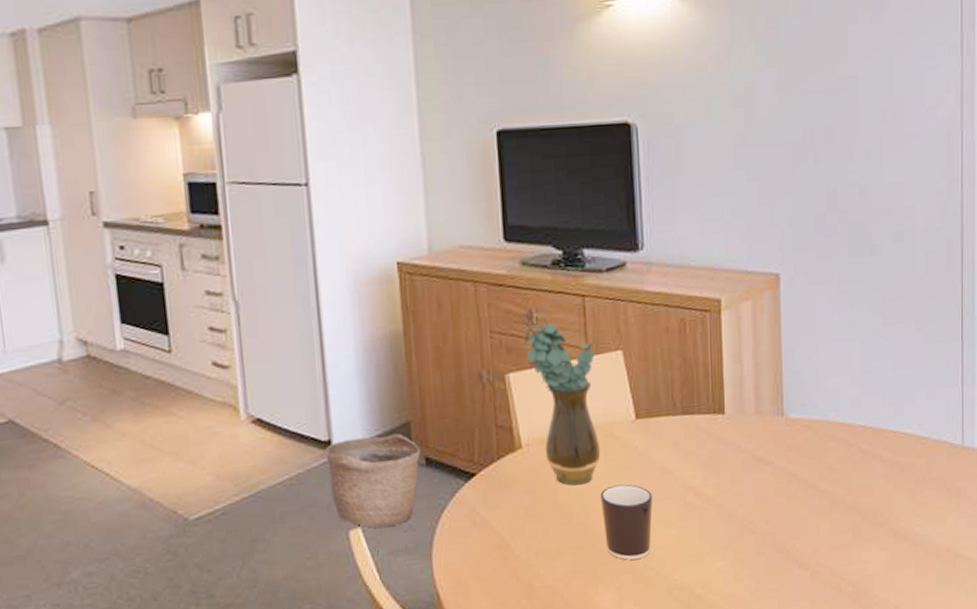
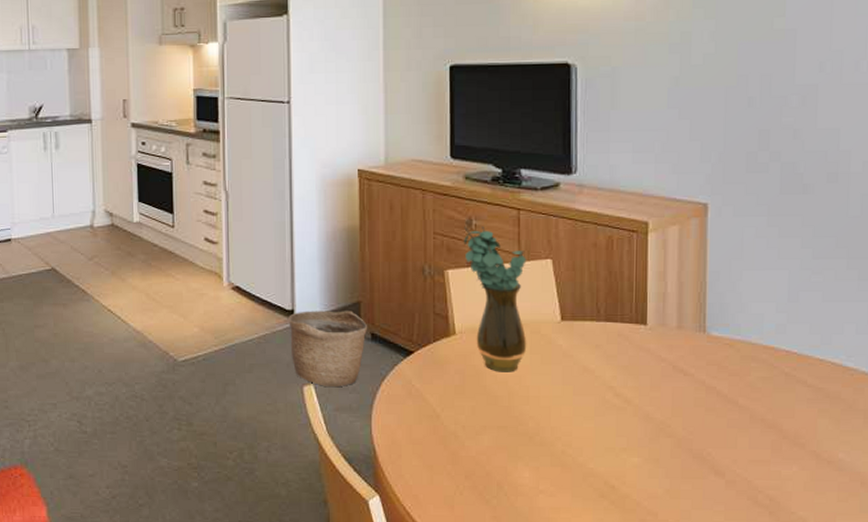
mug: present [600,484,653,561] -> none [524,376,573,445]

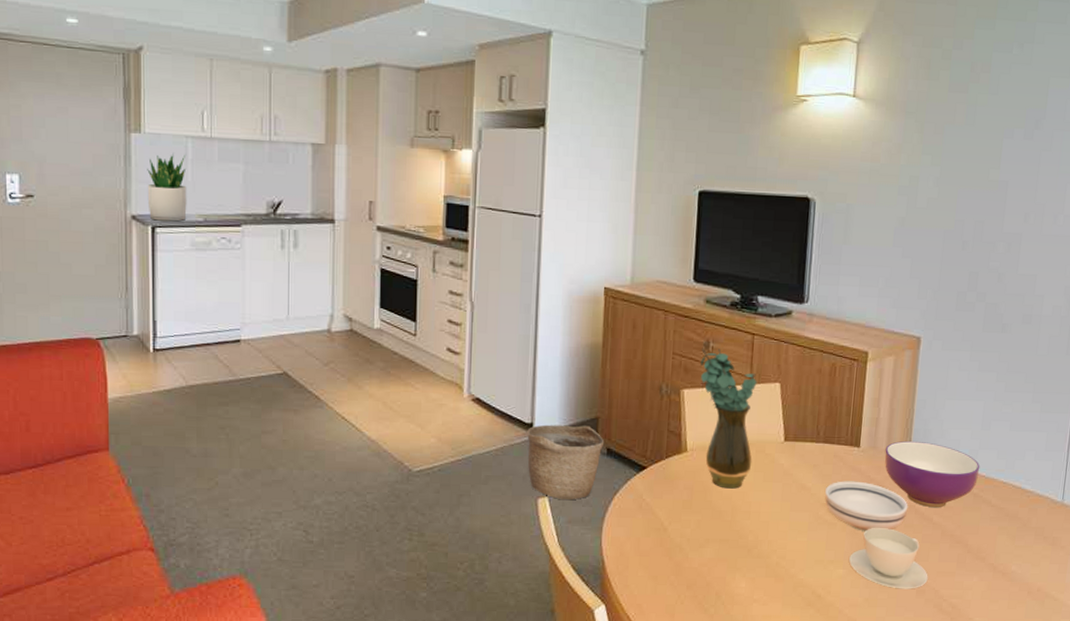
bowl: none [610,361,708,416] -> present [824,481,908,531]
teacup: none [644,411,738,480] -> present [849,527,928,589]
bowl: none [676,317,790,390] -> present [884,441,980,508]

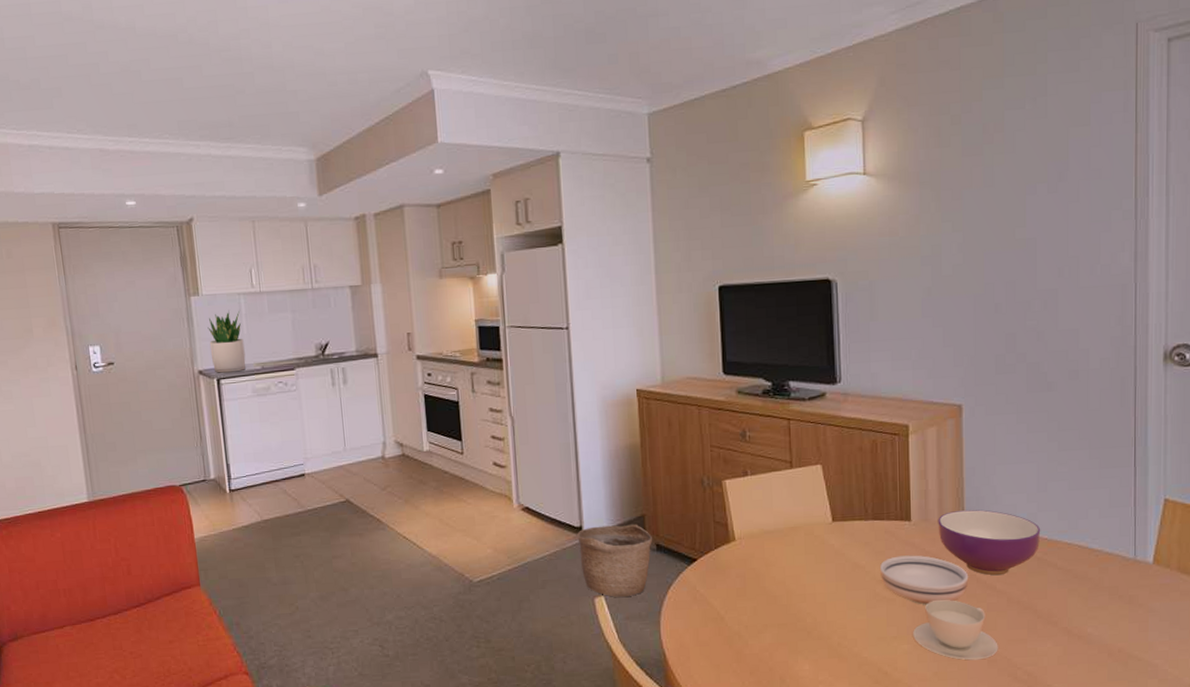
vase: present [701,348,757,489] -> none [739,437,802,574]

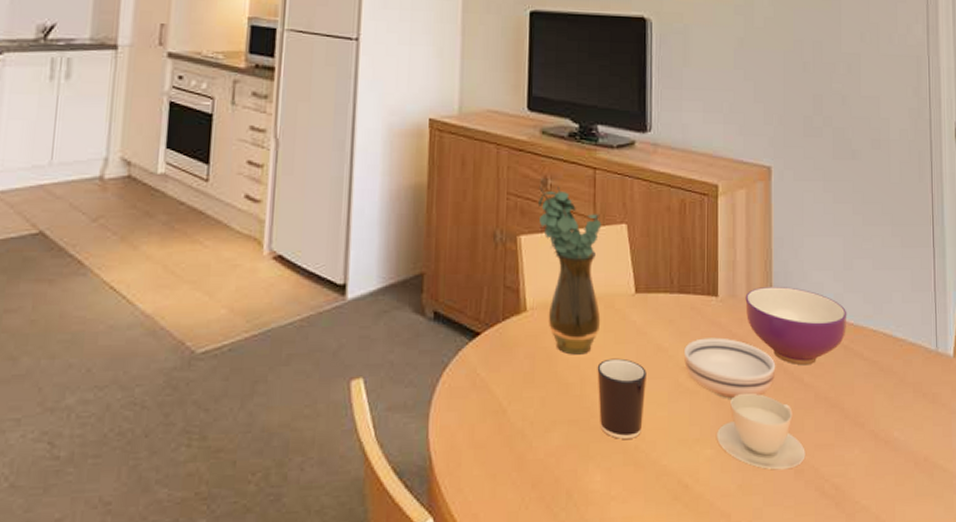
basket: present [576,524,653,597] -> none [337,284,431,380]
vase: none [739,437,802,574] -> present [539,186,602,355]
mug: none [801,575,846,639] -> present [597,358,646,440]

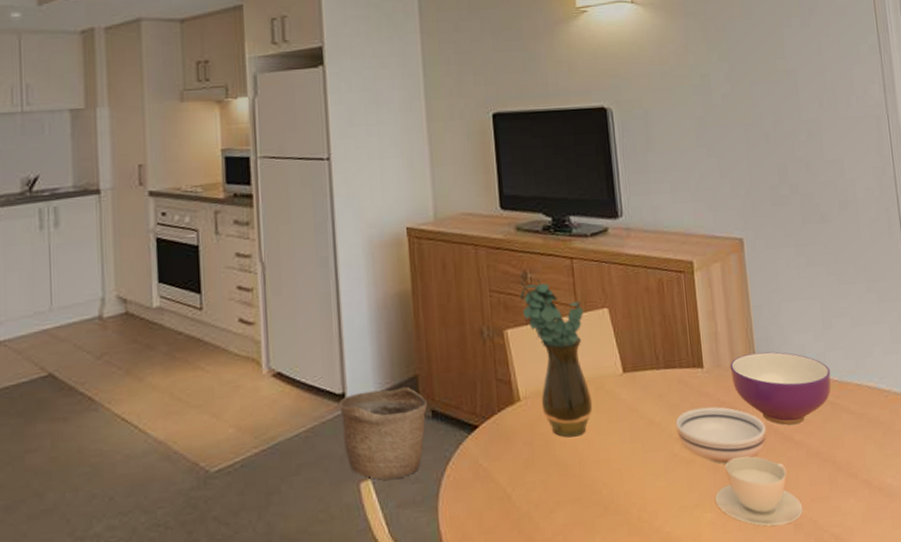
basket: none [337,284,431,380] -> present [338,387,428,480]
mug: present [597,358,646,440] -> none [593,436,643,513]

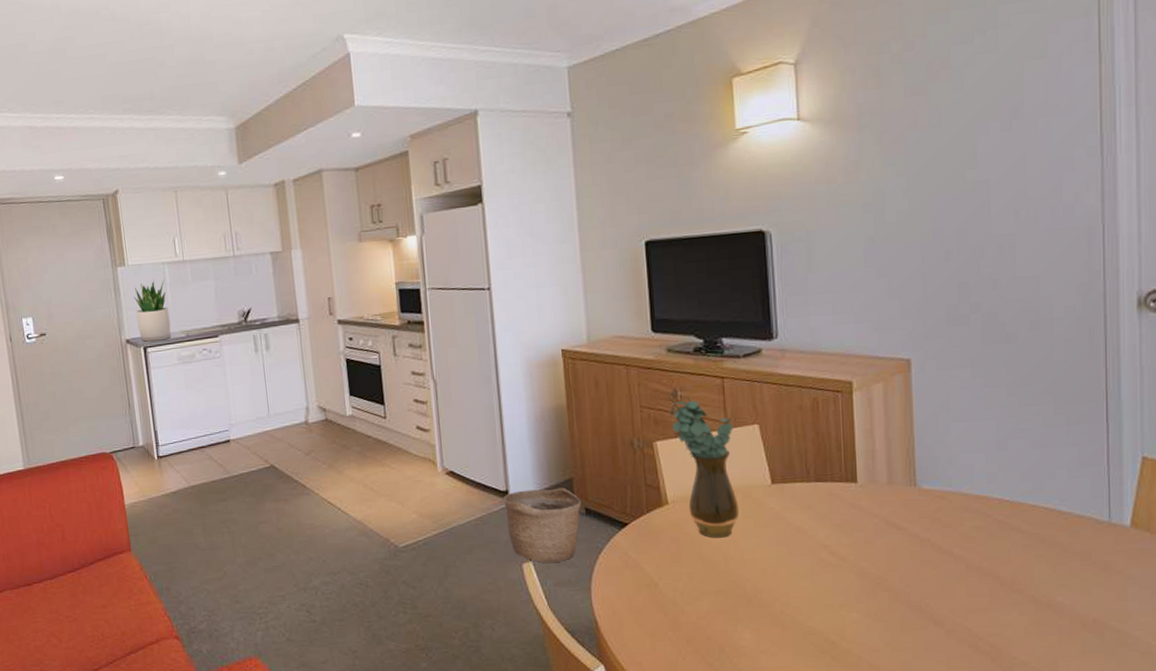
bowl: present [675,406,766,464] -> none [823,518,922,571]
teacup: present [715,455,803,526] -> none [862,565,957,630]
bowl: present [730,351,831,425] -> none [886,470,1002,540]

